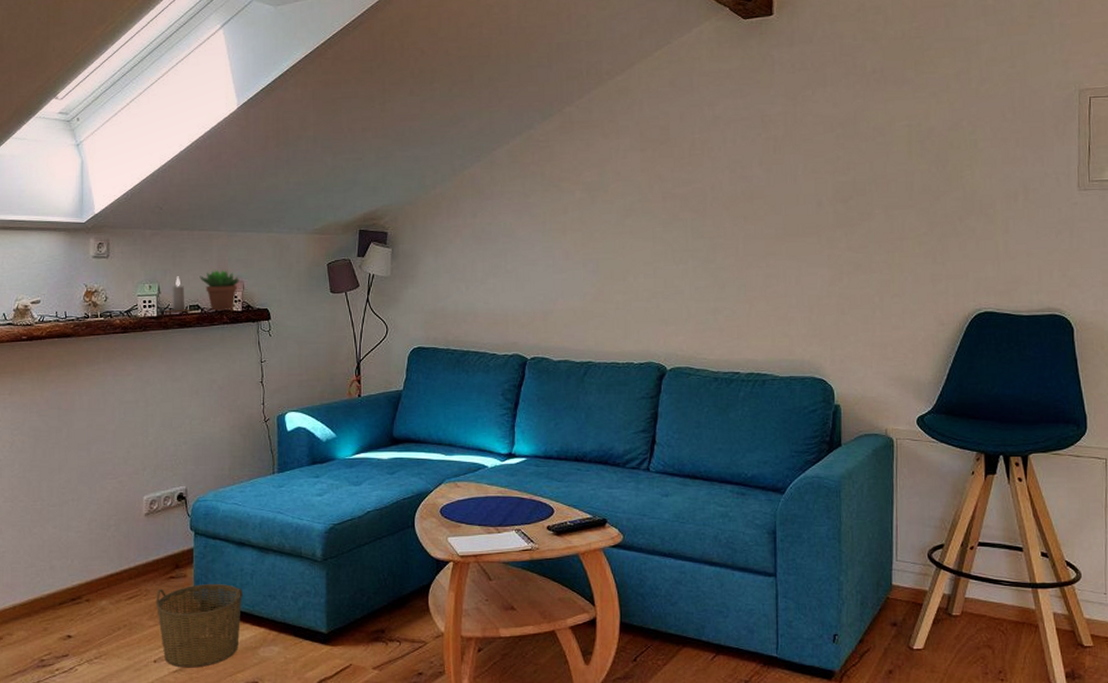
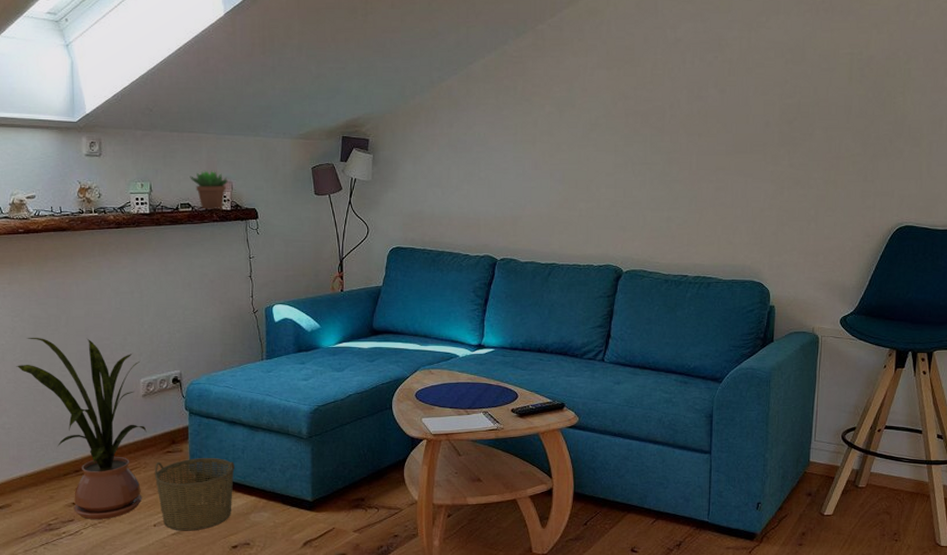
house plant: none [14,451,149,654] -> present [16,337,147,519]
candle: present [165,276,193,313] -> none [157,176,184,210]

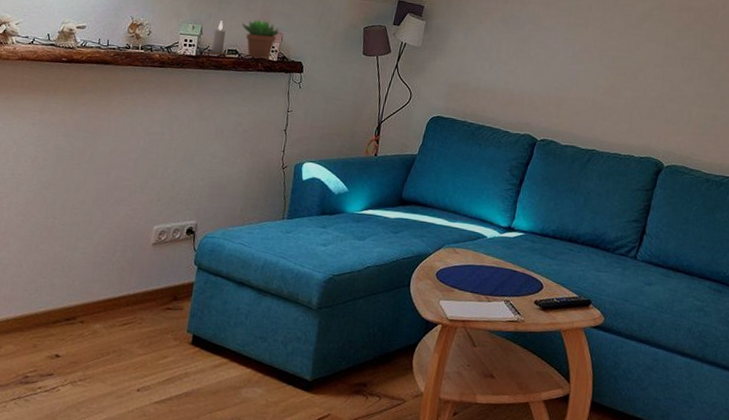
house plant: present [16,337,147,519] -> none [29,169,157,377]
basket: present [154,457,235,531] -> none [147,318,235,401]
candle: none [157,176,184,210] -> present [204,20,230,56]

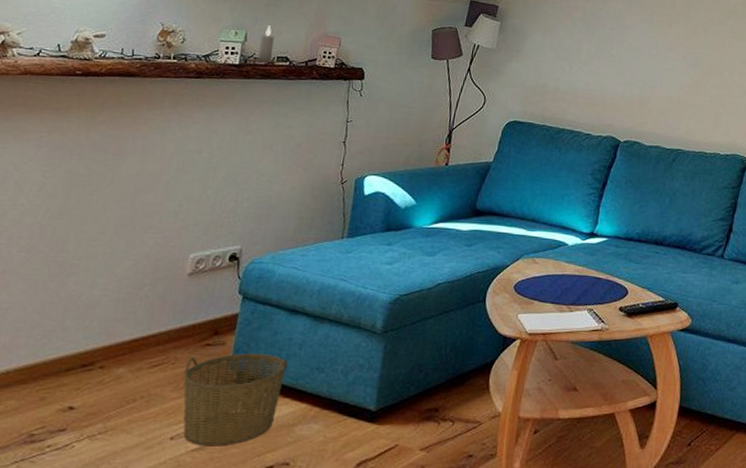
basket: none [147,318,235,401] -> present [183,352,288,446]
succulent plant: present [242,19,279,59] -> none [293,23,337,66]

